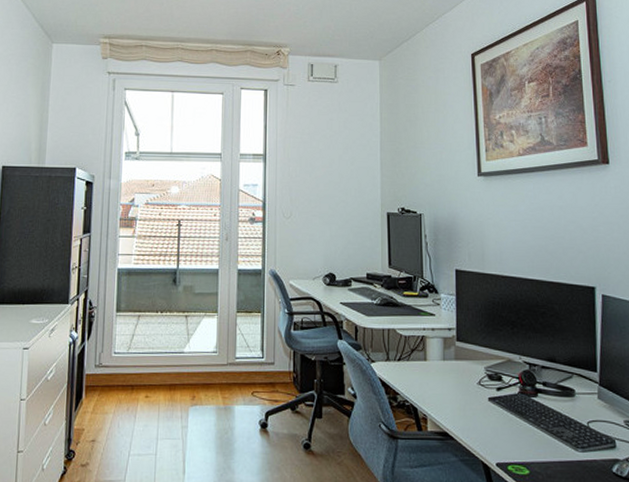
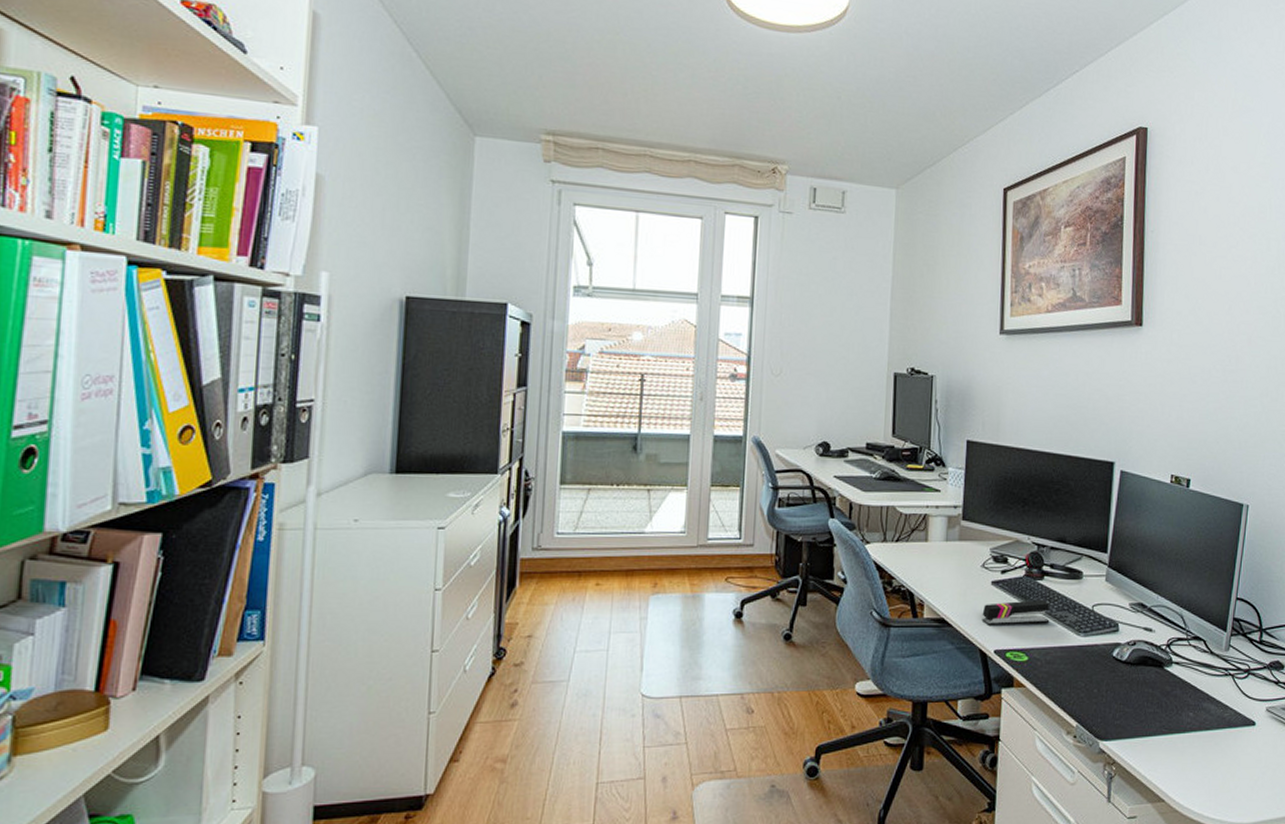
stapler: none [482,415,547,441] -> present [981,599,1050,627]

